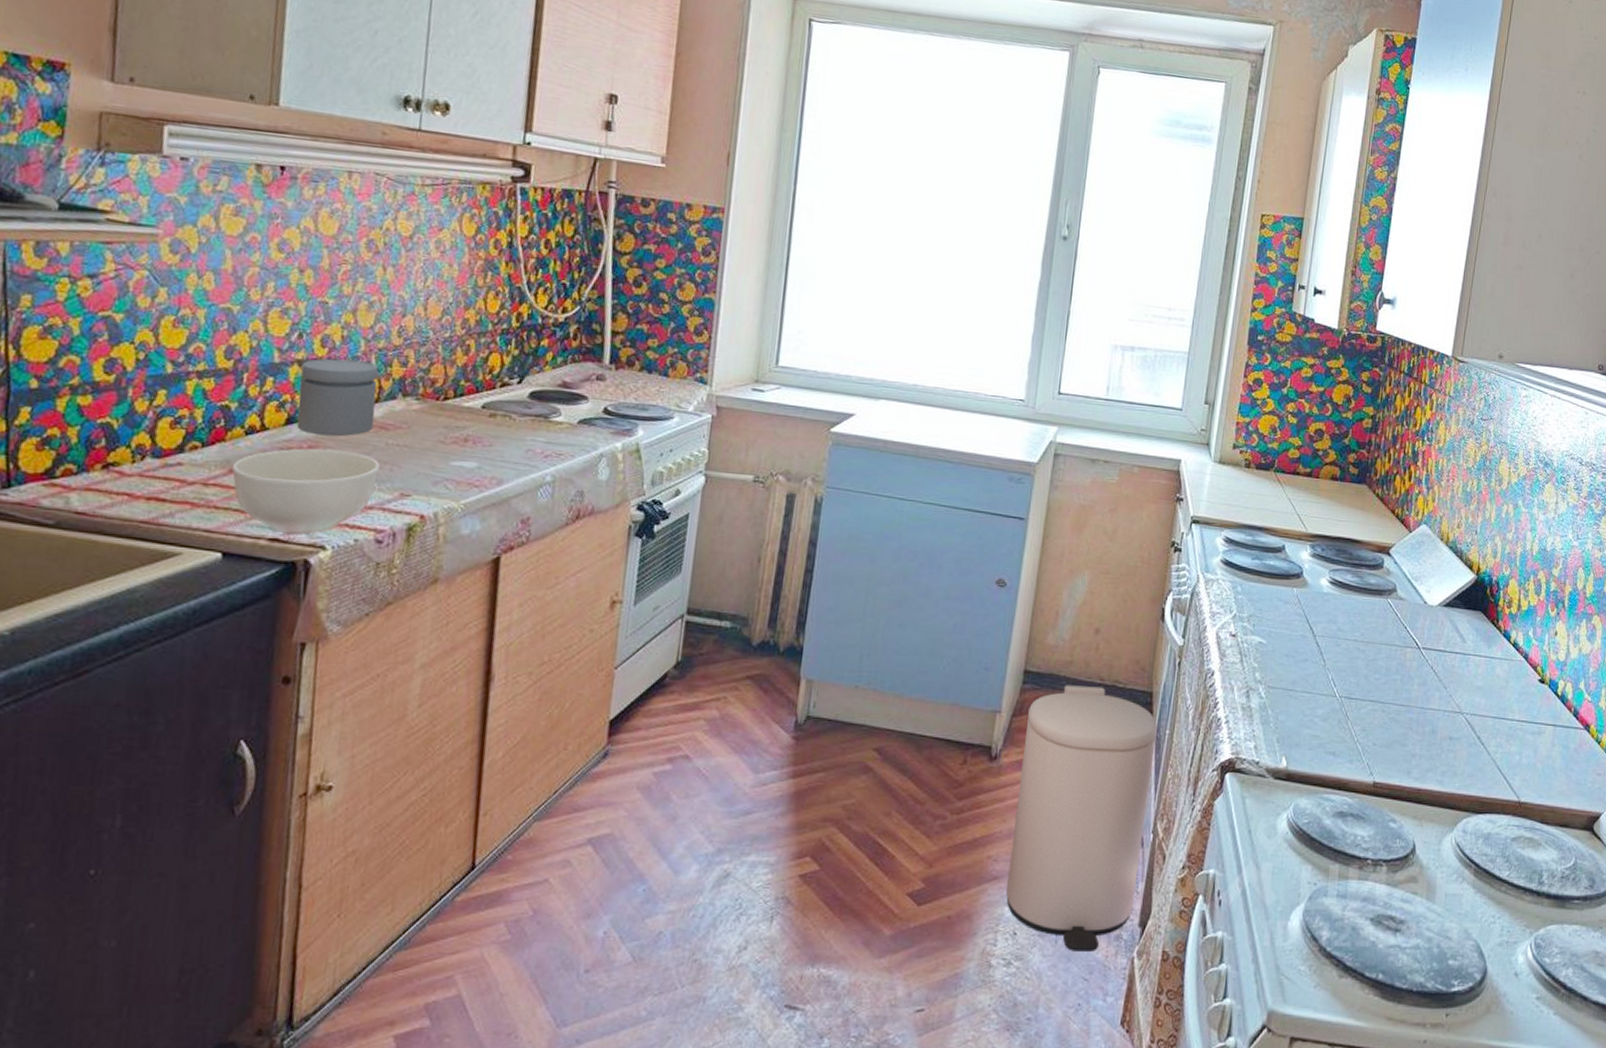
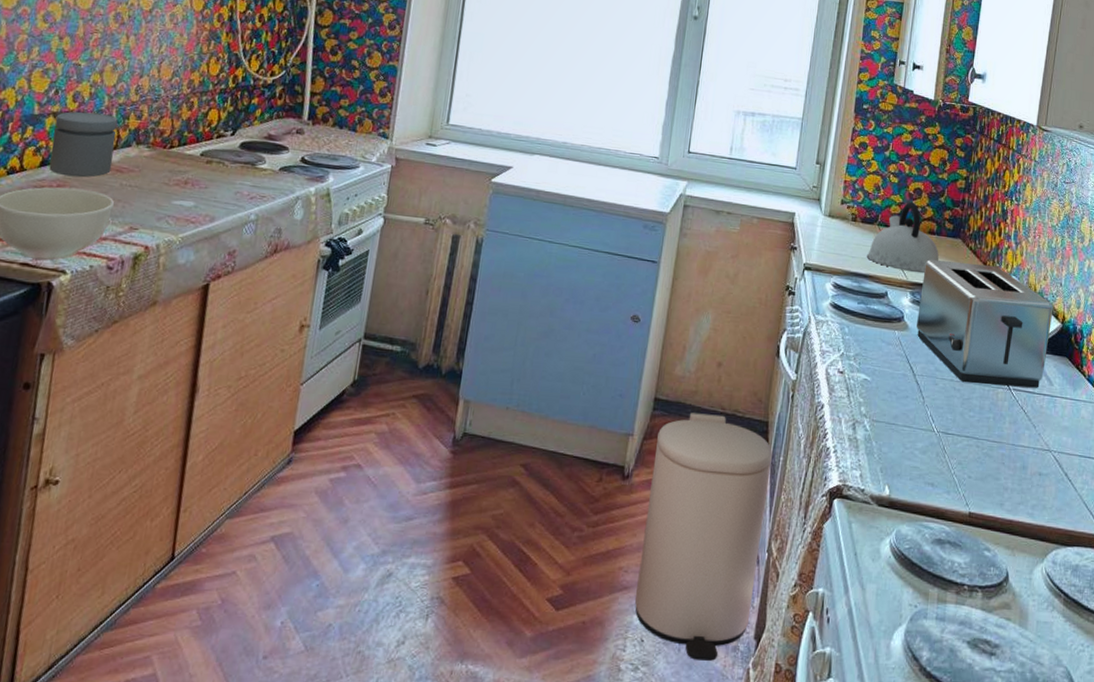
kettle: none [1261,445,1343,524] -> present [866,202,939,274]
toaster: none [1317,508,1468,646] -> present [916,259,1054,388]

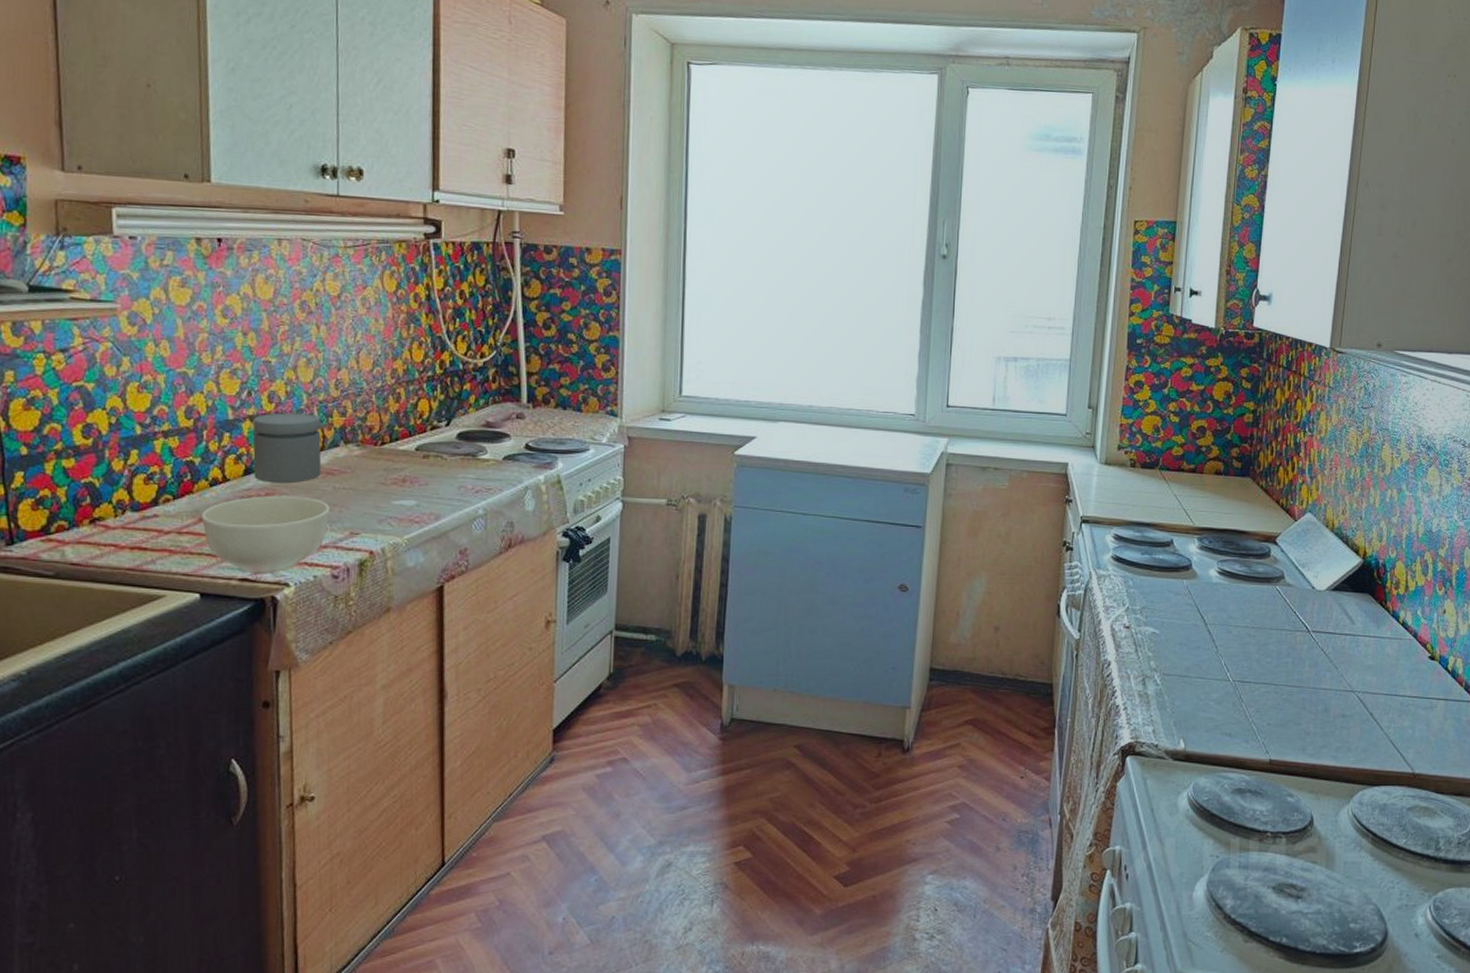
pedal bin: present [634,412,772,661] -> none [925,680,1059,924]
kettle: present [866,202,939,274] -> none [1148,442,1228,518]
toaster: present [916,259,1054,388] -> none [1206,502,1354,629]

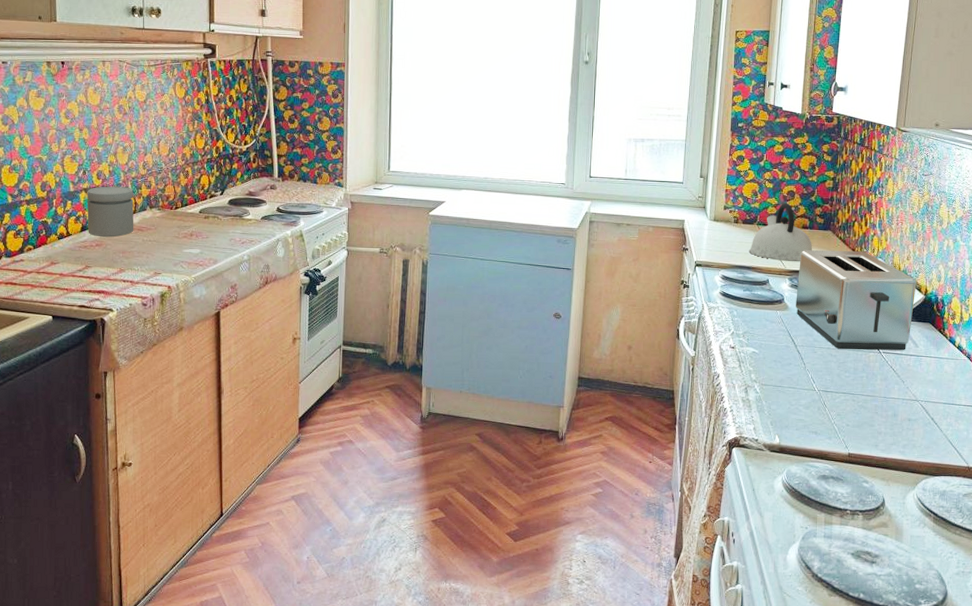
bowl: present [201,495,331,573] -> none [52,245,141,302]
kettle: none [1148,442,1228,518] -> present [748,203,813,262]
toaster: none [1206,502,1354,629] -> present [796,250,917,350]

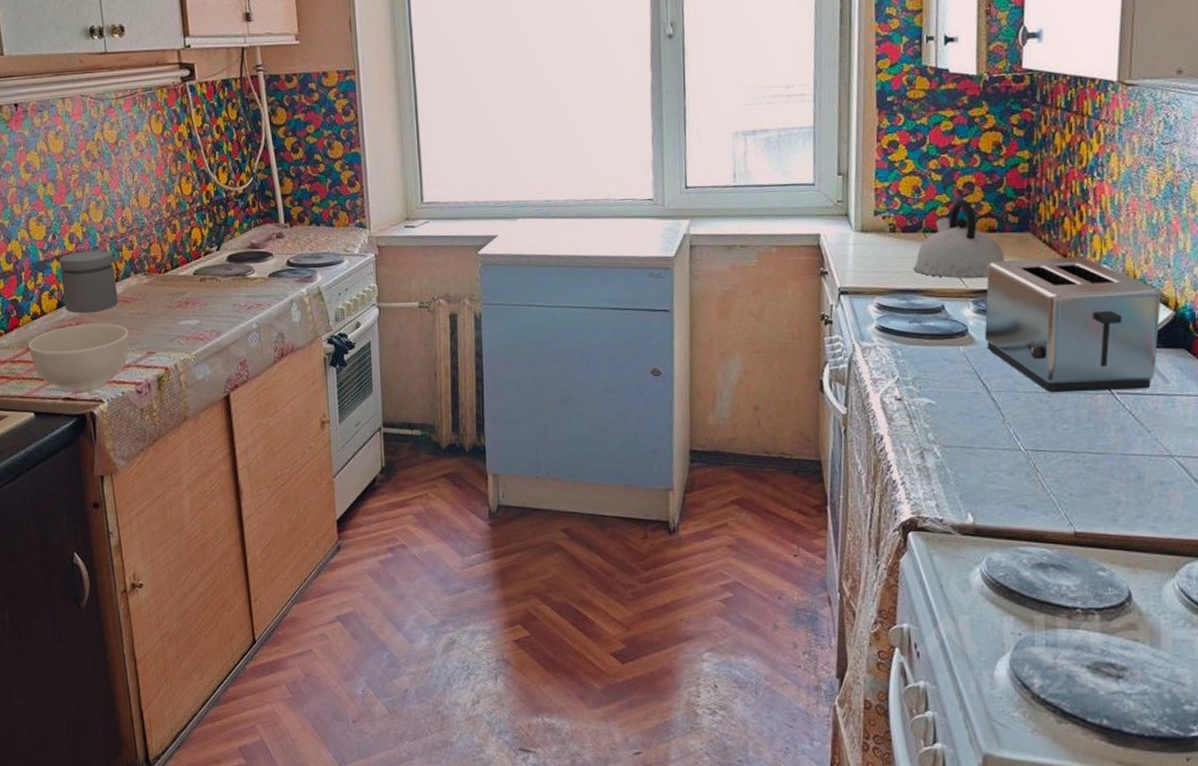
bowl: none [52,245,141,302] -> present [27,323,129,393]

